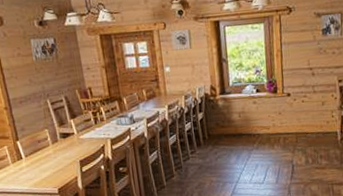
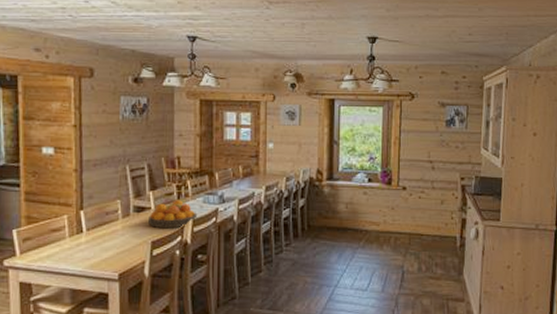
fruit bowl: none [73,124,115,149] -> present [148,200,198,229]

